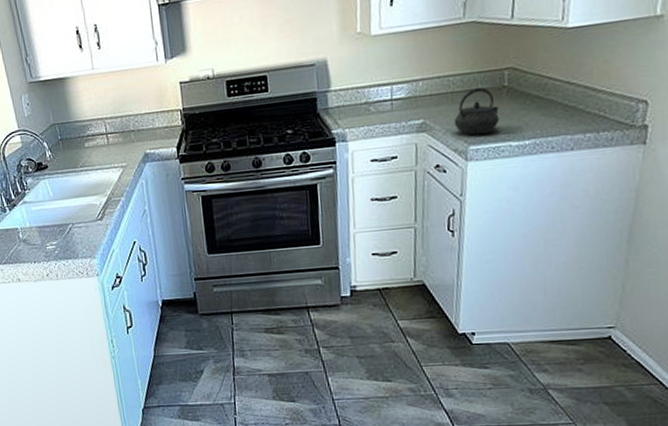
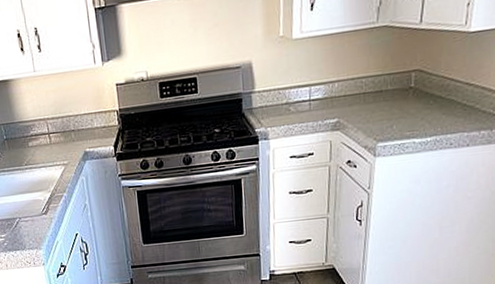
kettle: present [454,87,500,135] -> none [365,88,405,133]

